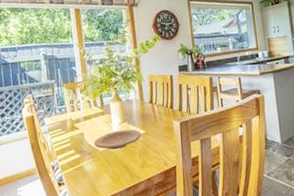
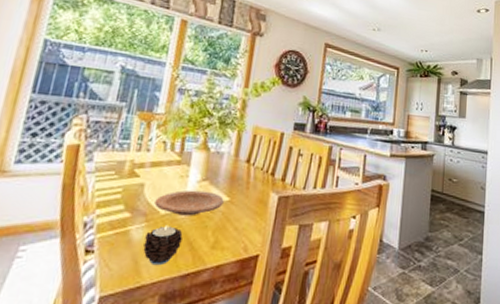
candle: none [94,158,120,186] -> present [143,226,183,266]

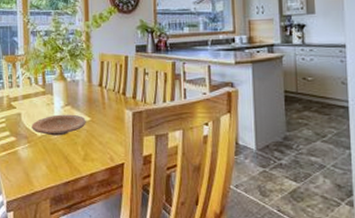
candle: present [143,226,183,266] -> none [30,145,59,176]

